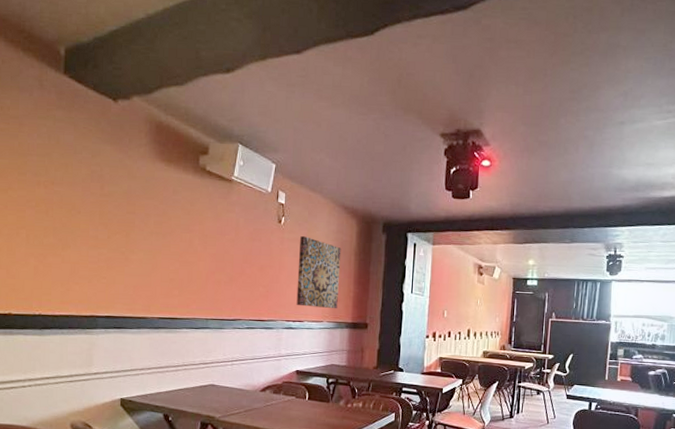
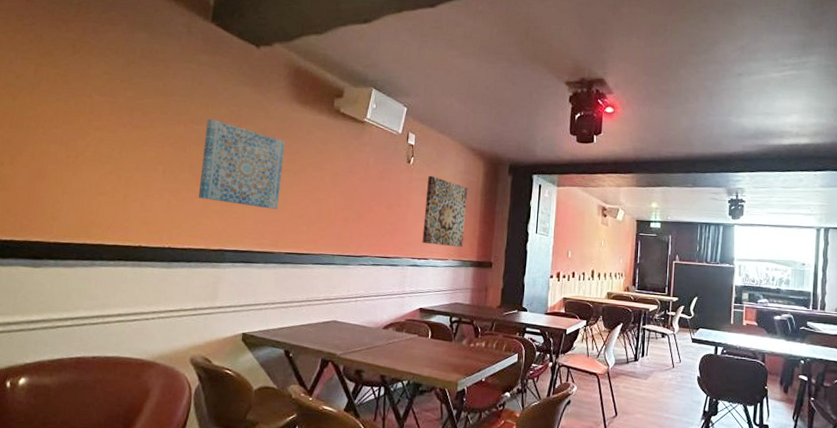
wall art: none [66,179,151,274] -> present [199,118,285,209]

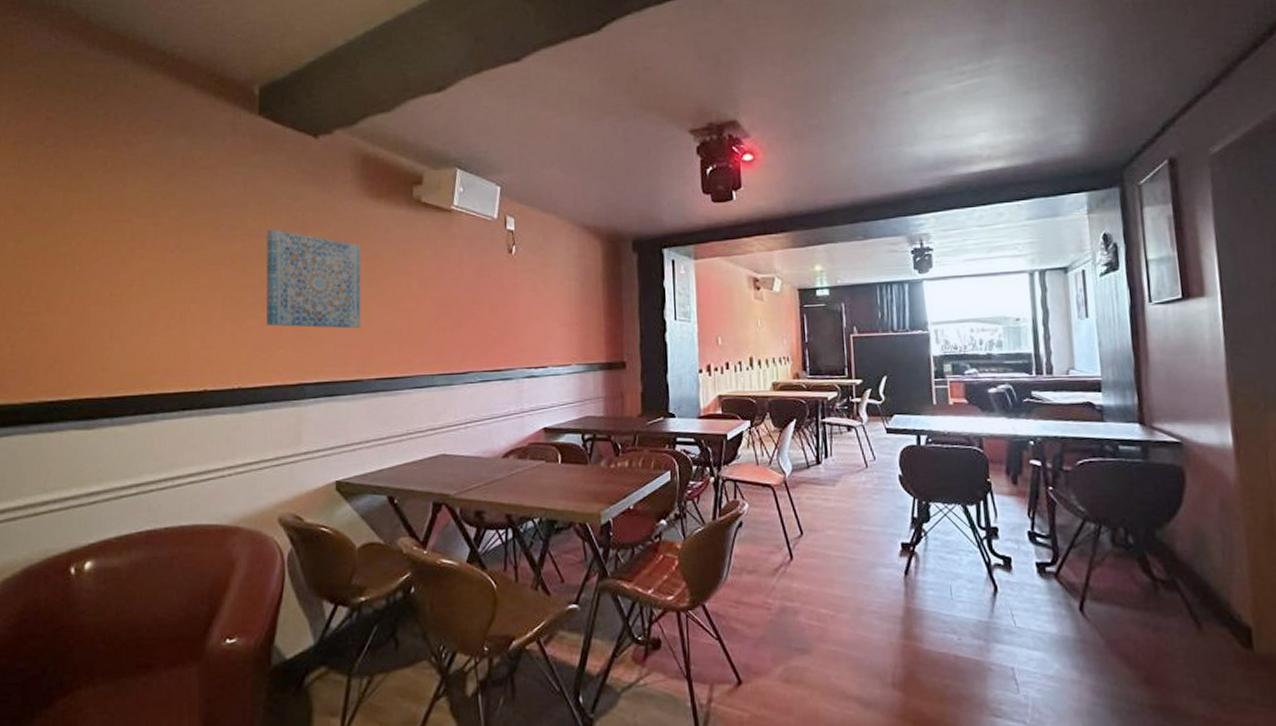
wall art: present [422,176,468,248] -> none [535,265,587,349]

